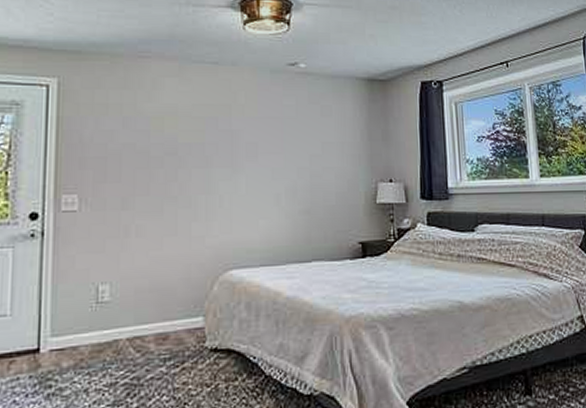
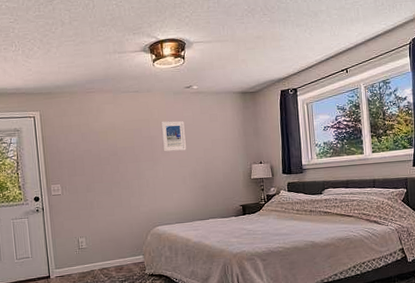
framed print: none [248,110,284,155] -> present [160,120,186,152]

